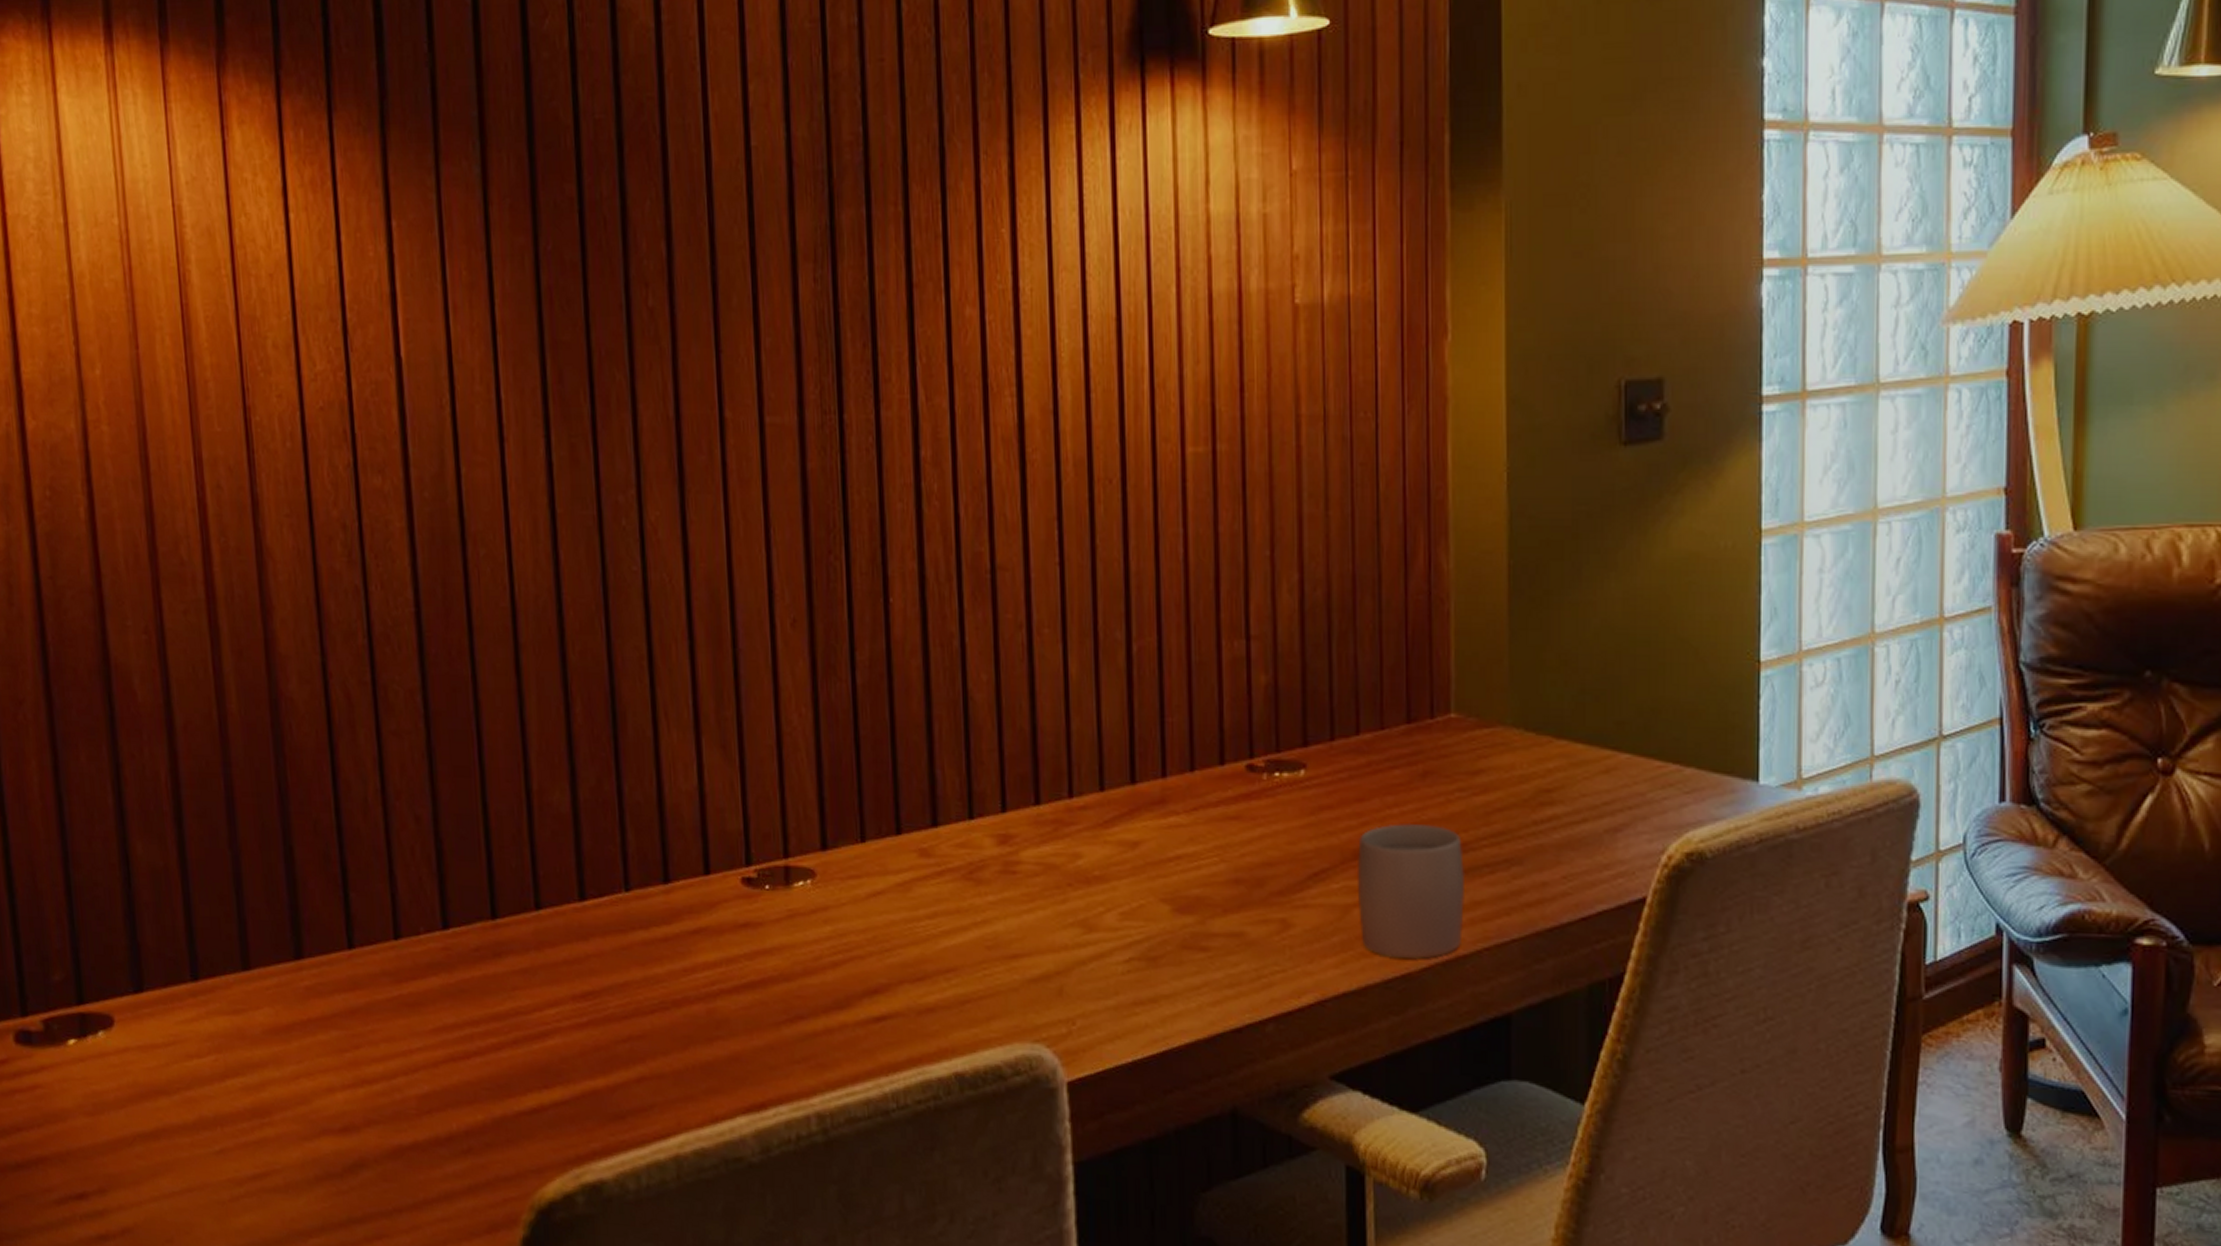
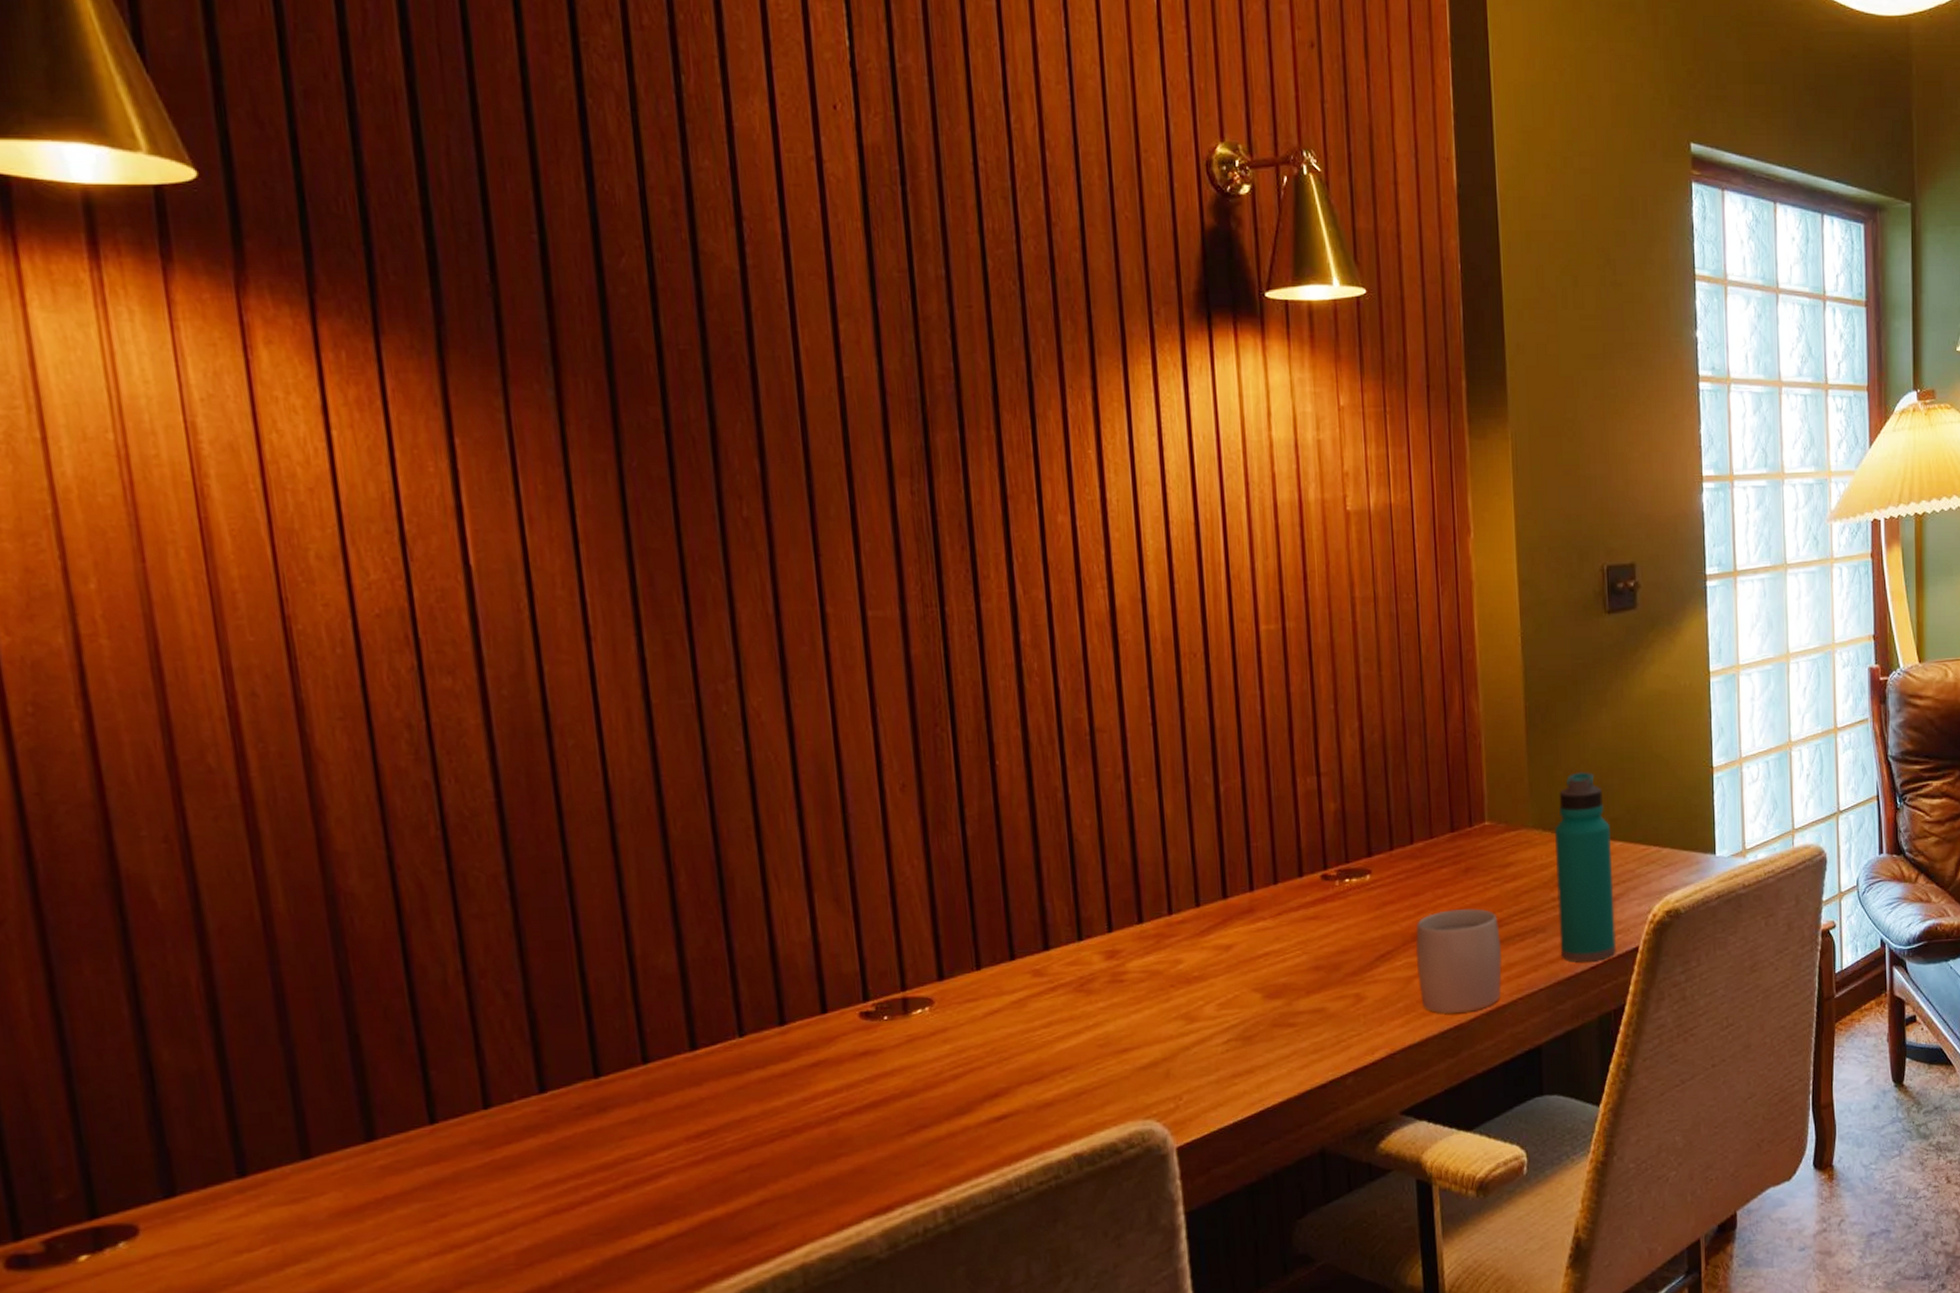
water bottle: none [1539,656,1616,911] -> present [1555,772,1616,962]

